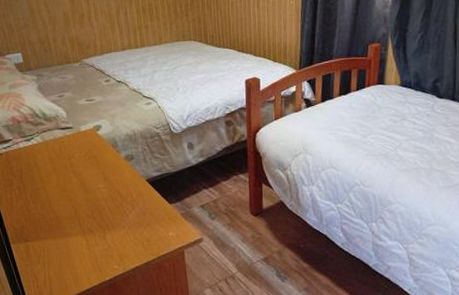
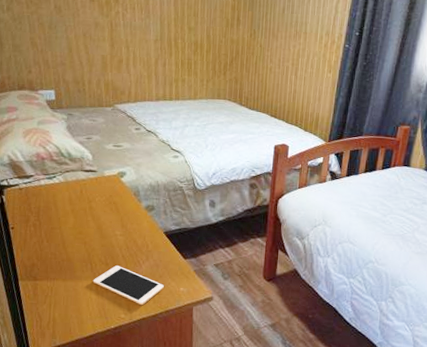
cell phone: none [82,218,153,255] -> present [92,265,164,306]

